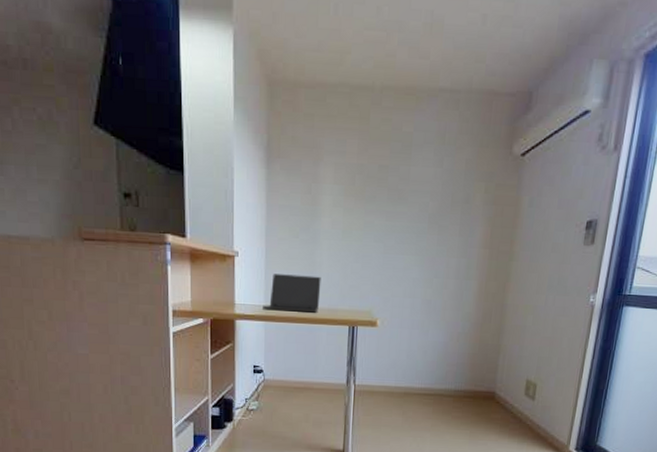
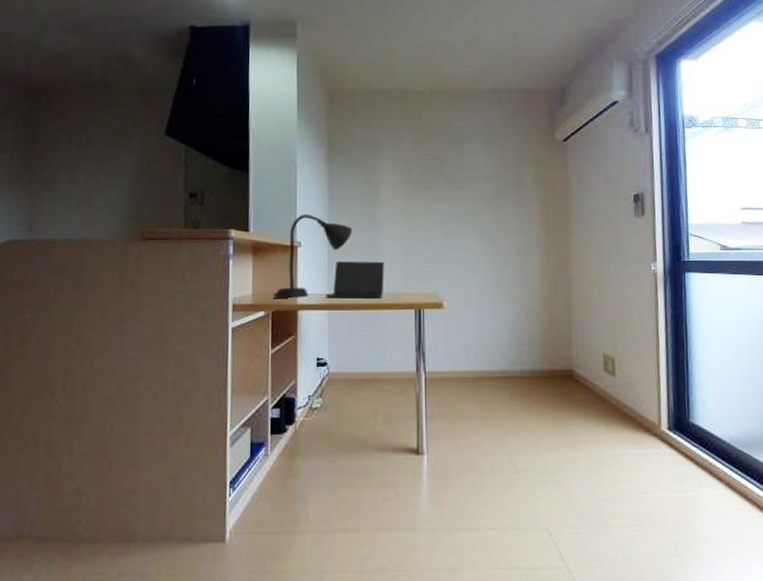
desk lamp: none [212,223,290,308] -> present [273,215,352,298]

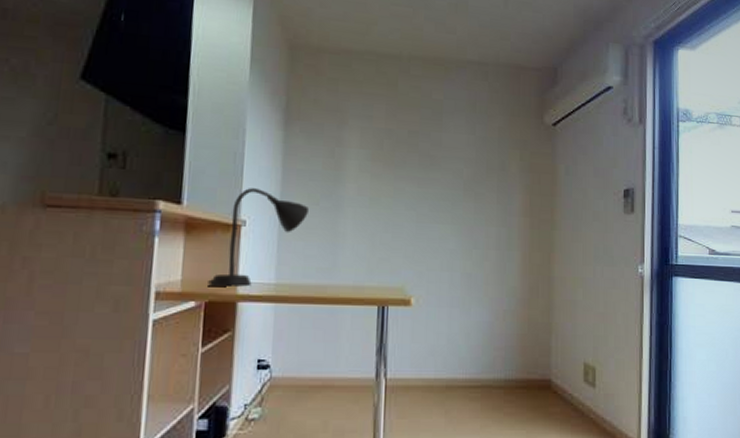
laptop: present [326,261,384,299] -> none [273,246,345,291]

